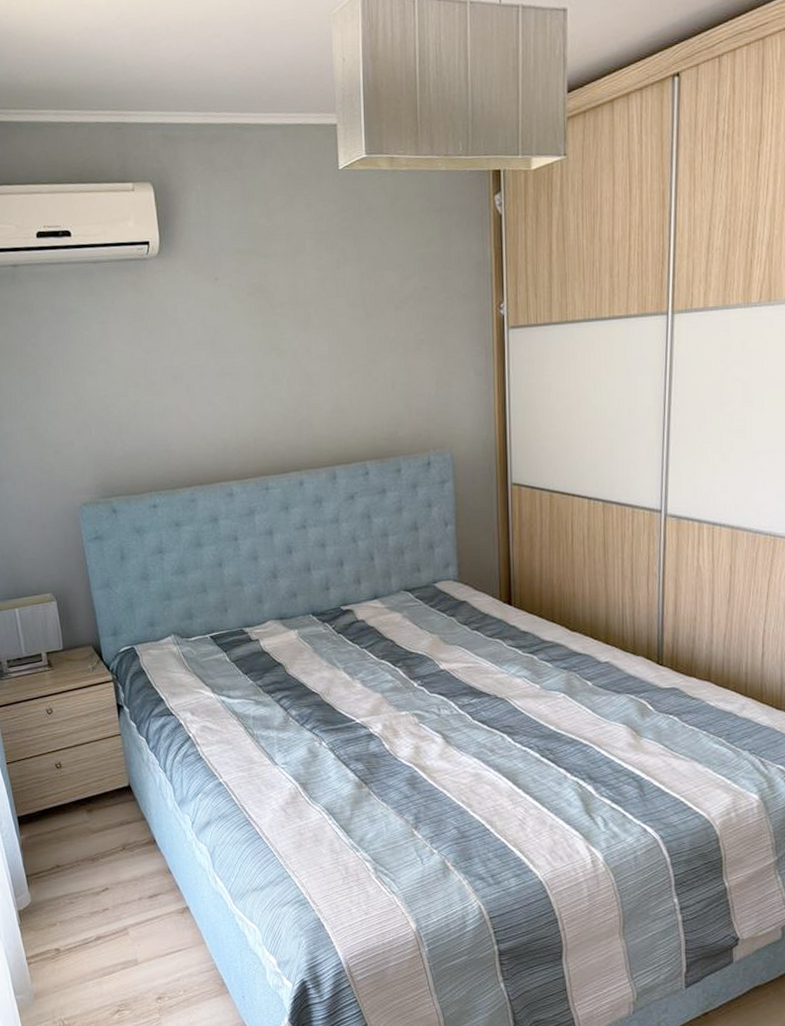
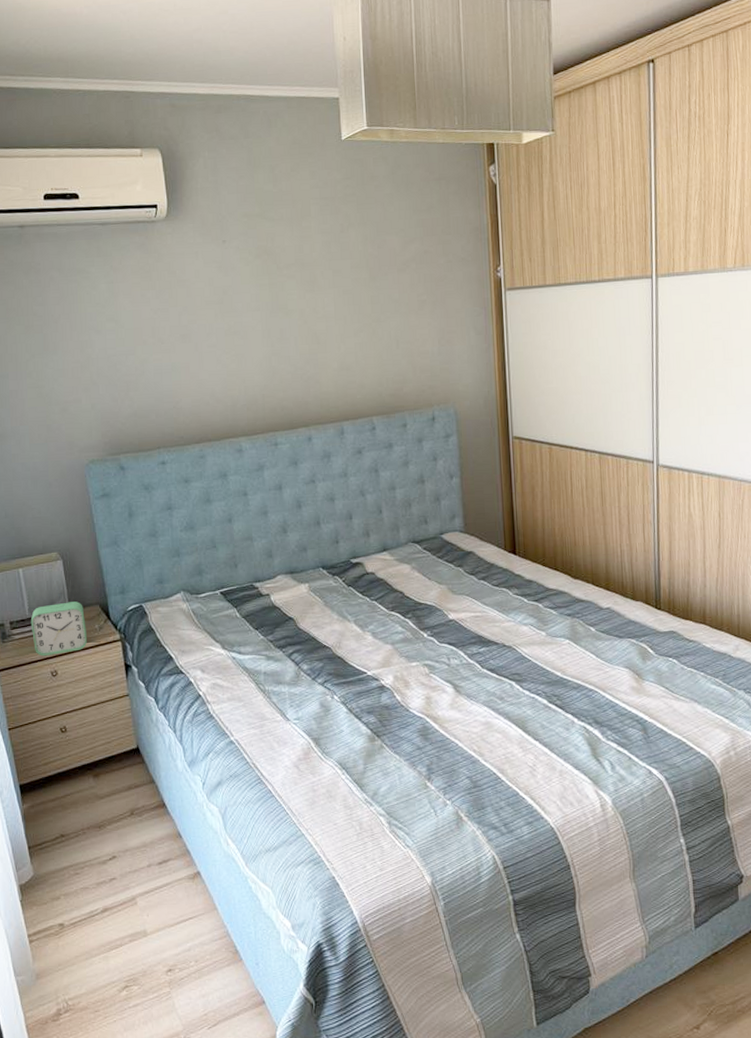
alarm clock: none [26,642,81,695] -> present [30,601,87,657]

